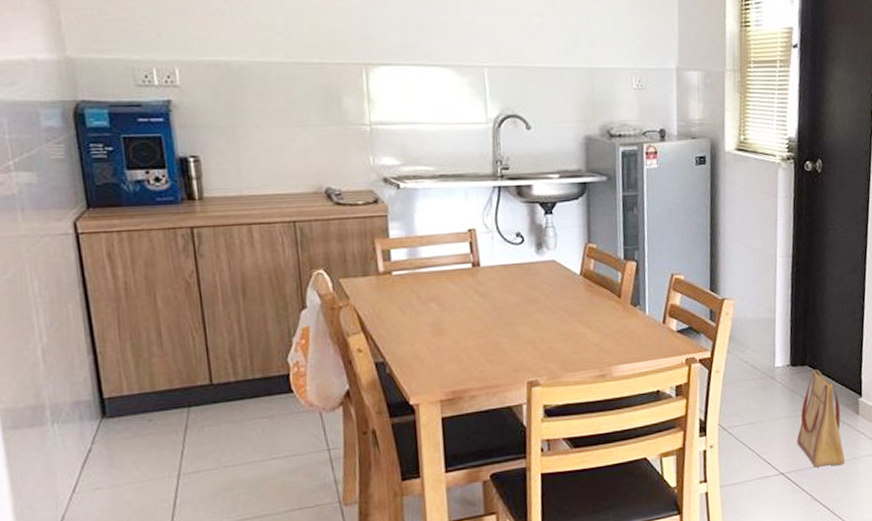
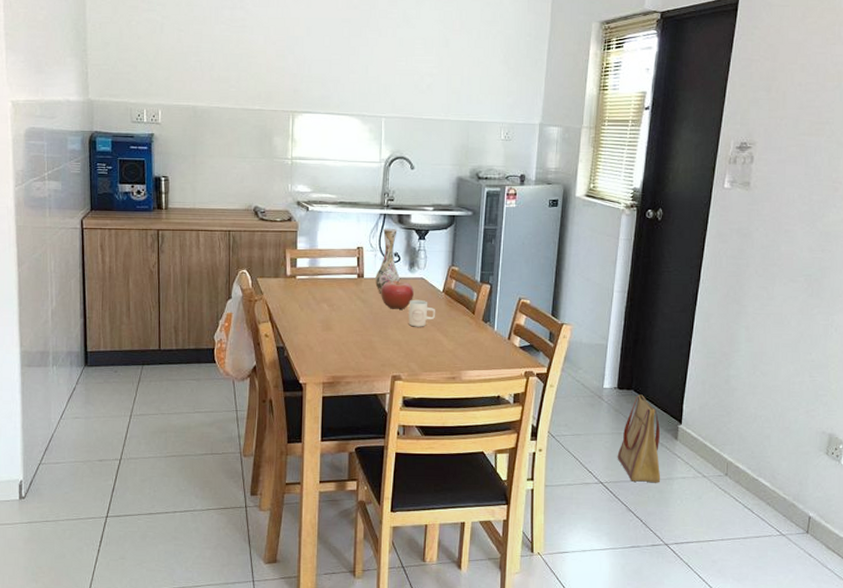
vase: none [494,203,526,284] -> present [374,228,400,294]
fruit: none [503,263,545,302] -> present [381,278,414,309]
mug: none [540,286,575,320] -> present [408,299,436,327]

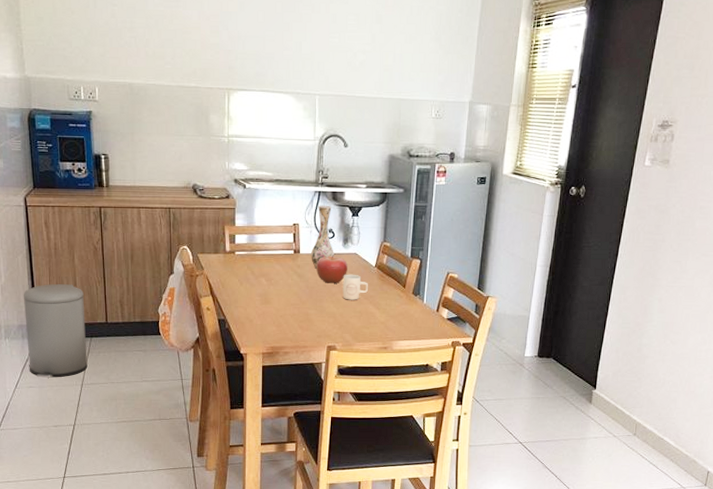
pedal bin: none [74,308,138,408] -> present [23,283,88,378]
shopping bag: present [617,394,661,483] -> none [535,362,576,443]

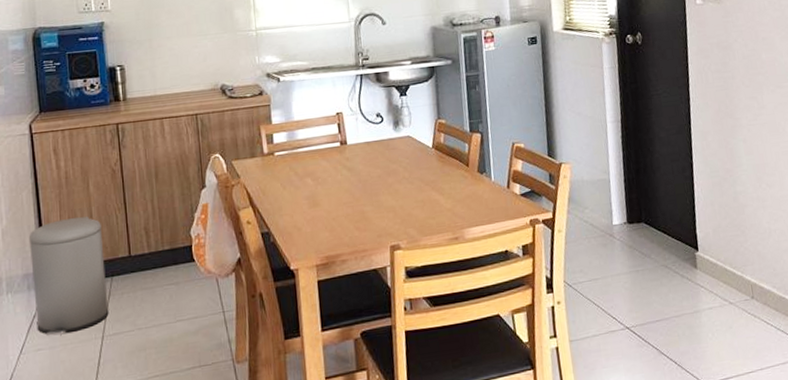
vase: present [310,205,334,269] -> none [358,88,386,159]
fruit: present [316,253,347,283] -> none [367,139,403,174]
mug: present [342,274,369,300] -> none [398,159,429,190]

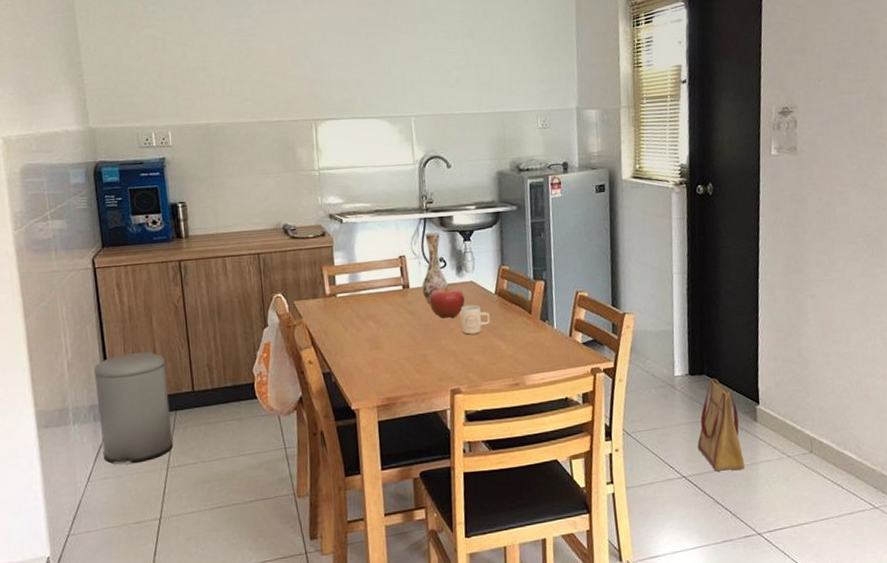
vase: none [358,88,386,159] -> present [421,232,448,303]
fruit: none [367,139,403,174] -> present [429,284,465,318]
mug: none [398,159,429,190] -> present [460,304,491,335]
shopping bag: none [639,226,688,321] -> present [697,378,746,471]

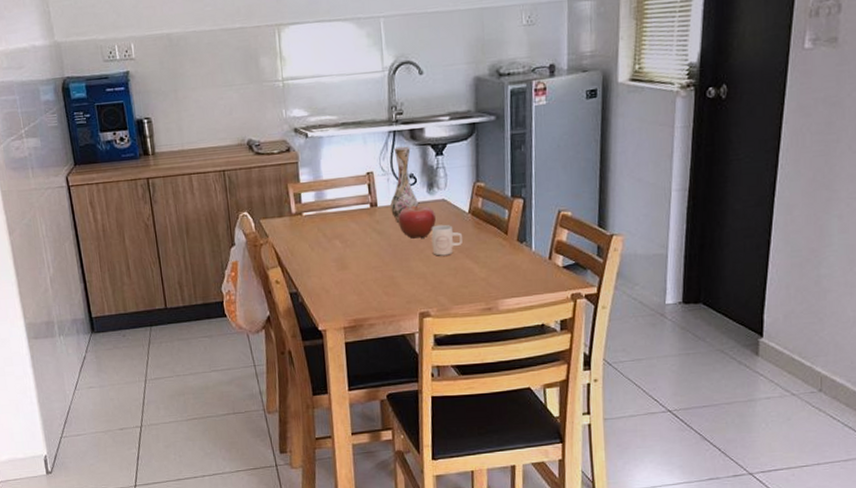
pedal bin: present [93,351,174,466] -> none [74,269,150,376]
shopping bag: present [697,378,746,471] -> none [686,307,741,407]

